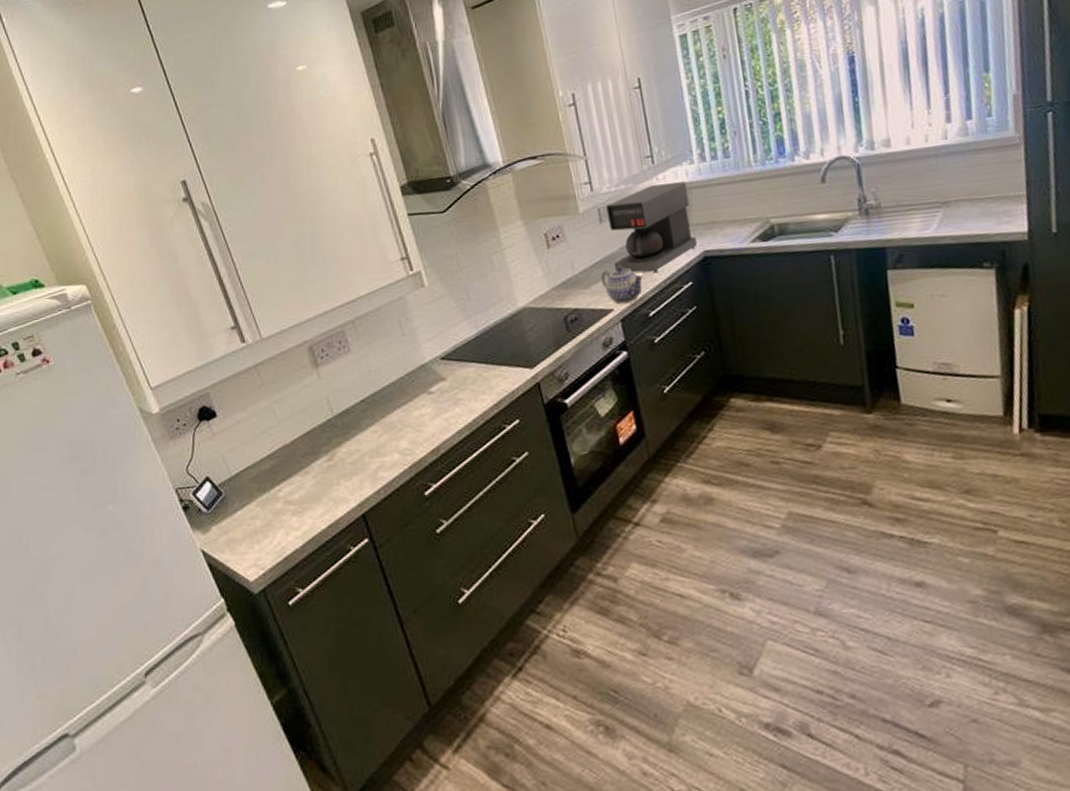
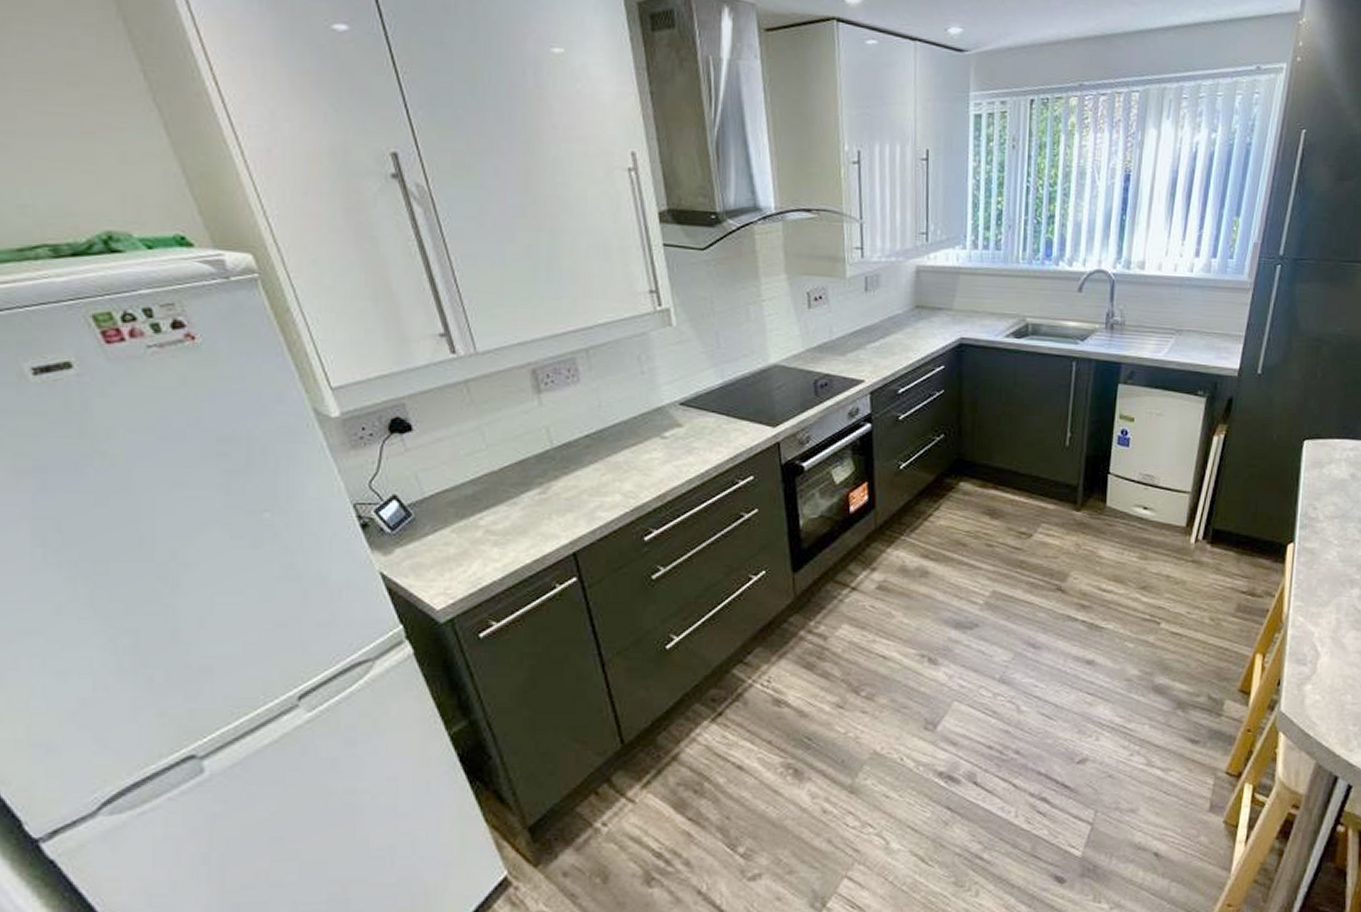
teapot: present [601,265,643,305] -> none [858,338,898,377]
coffee maker: present [606,181,697,273] -> none [872,263,956,352]

